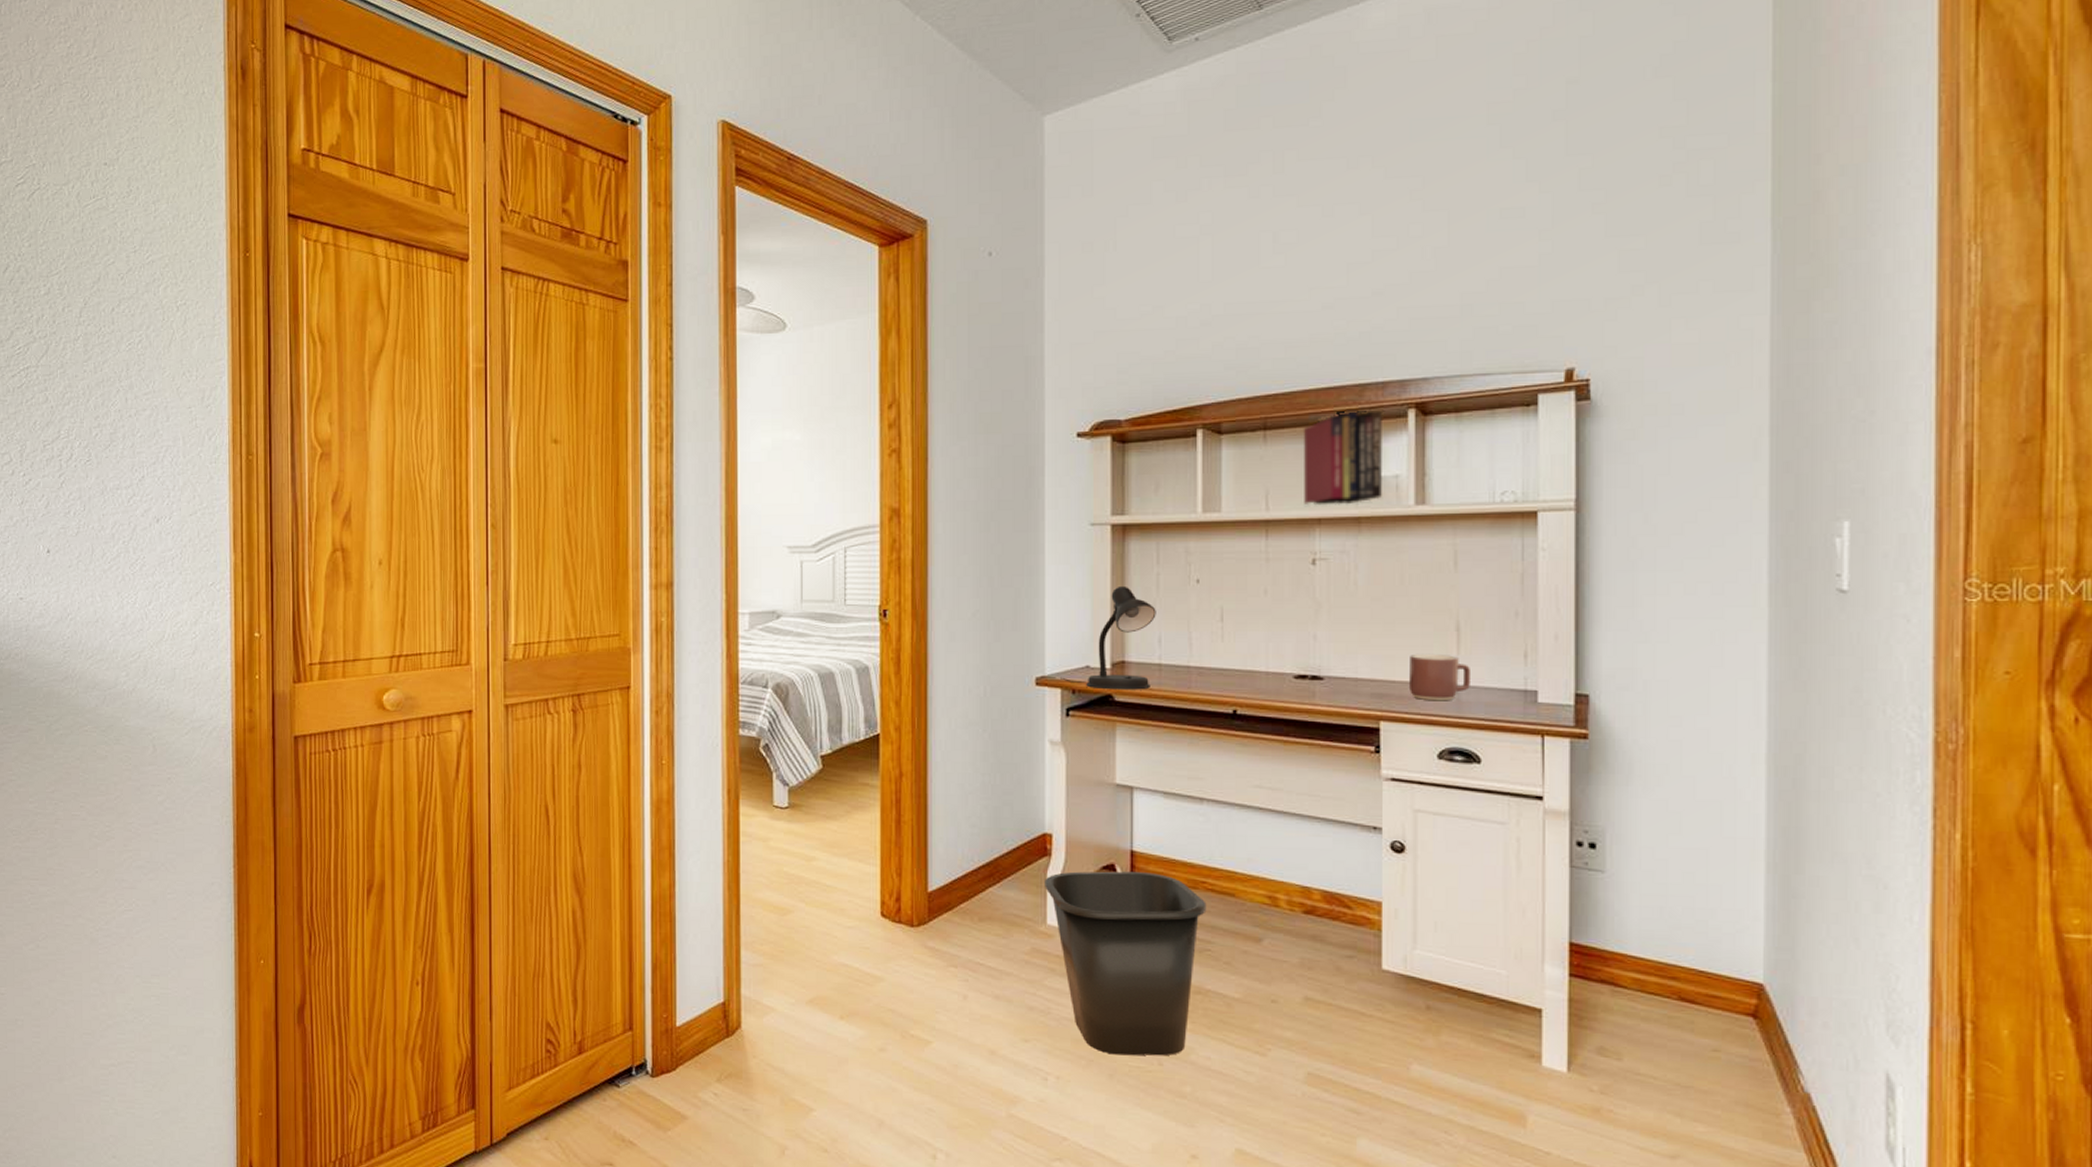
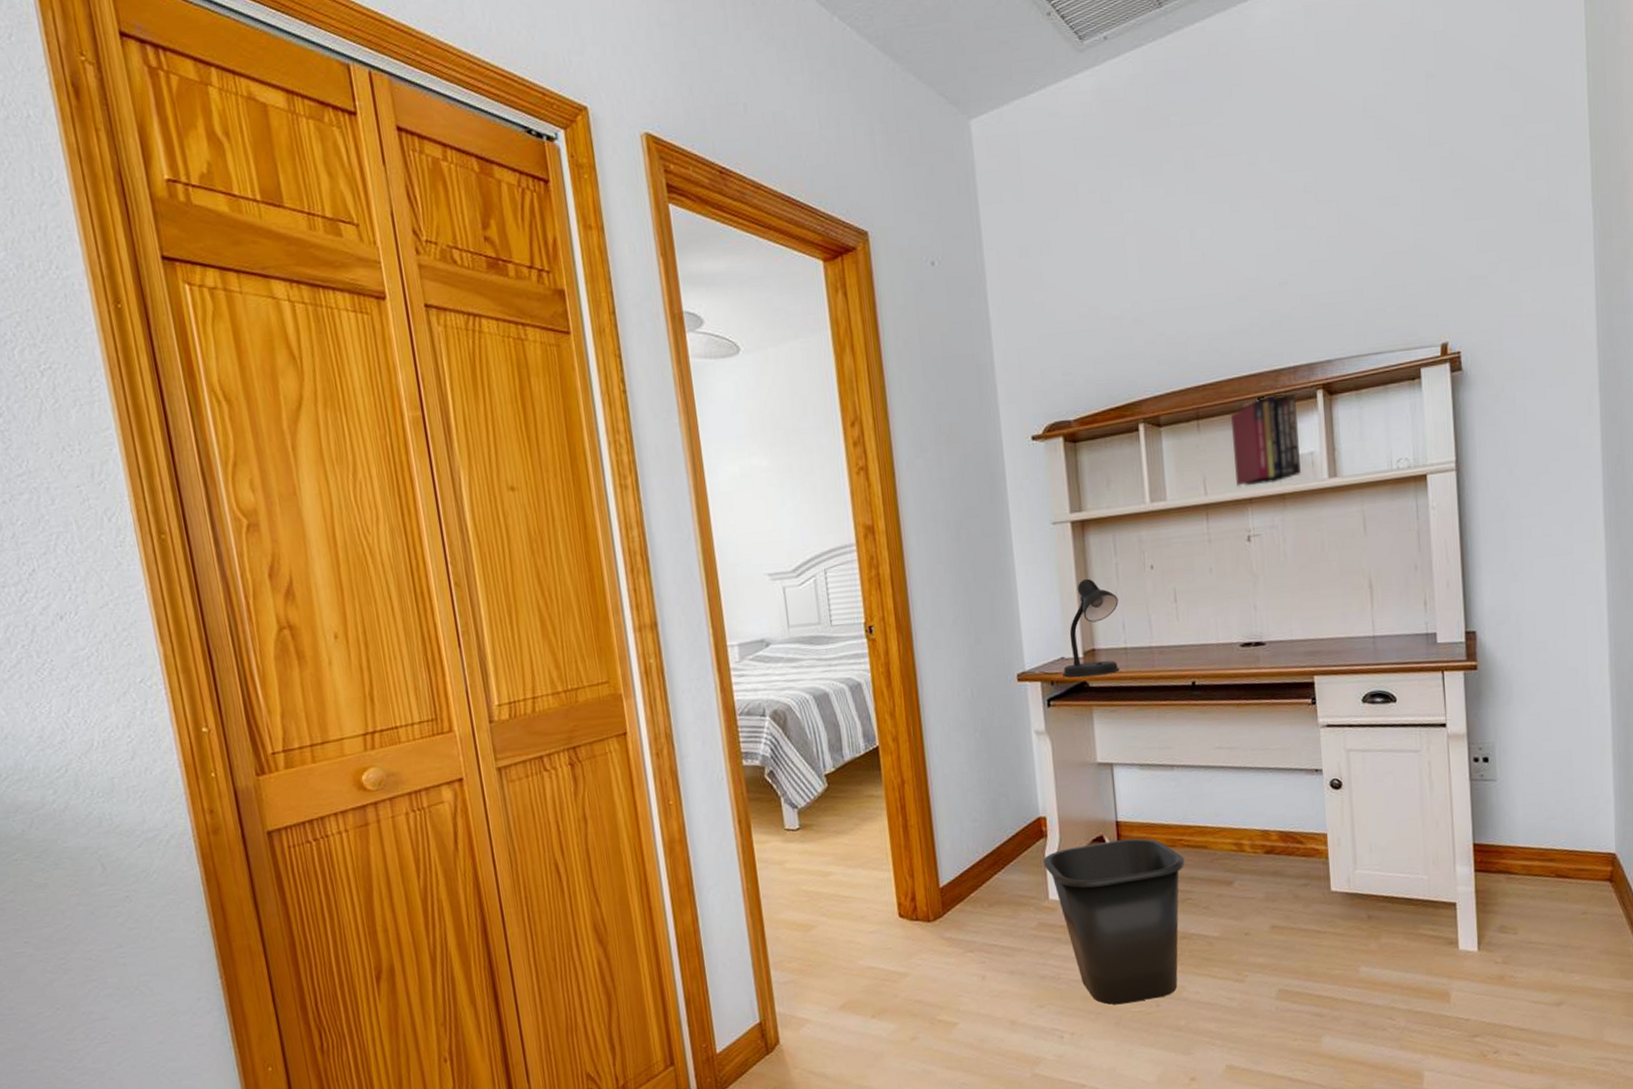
mug: present [1410,653,1472,701] -> none [1334,610,1384,653]

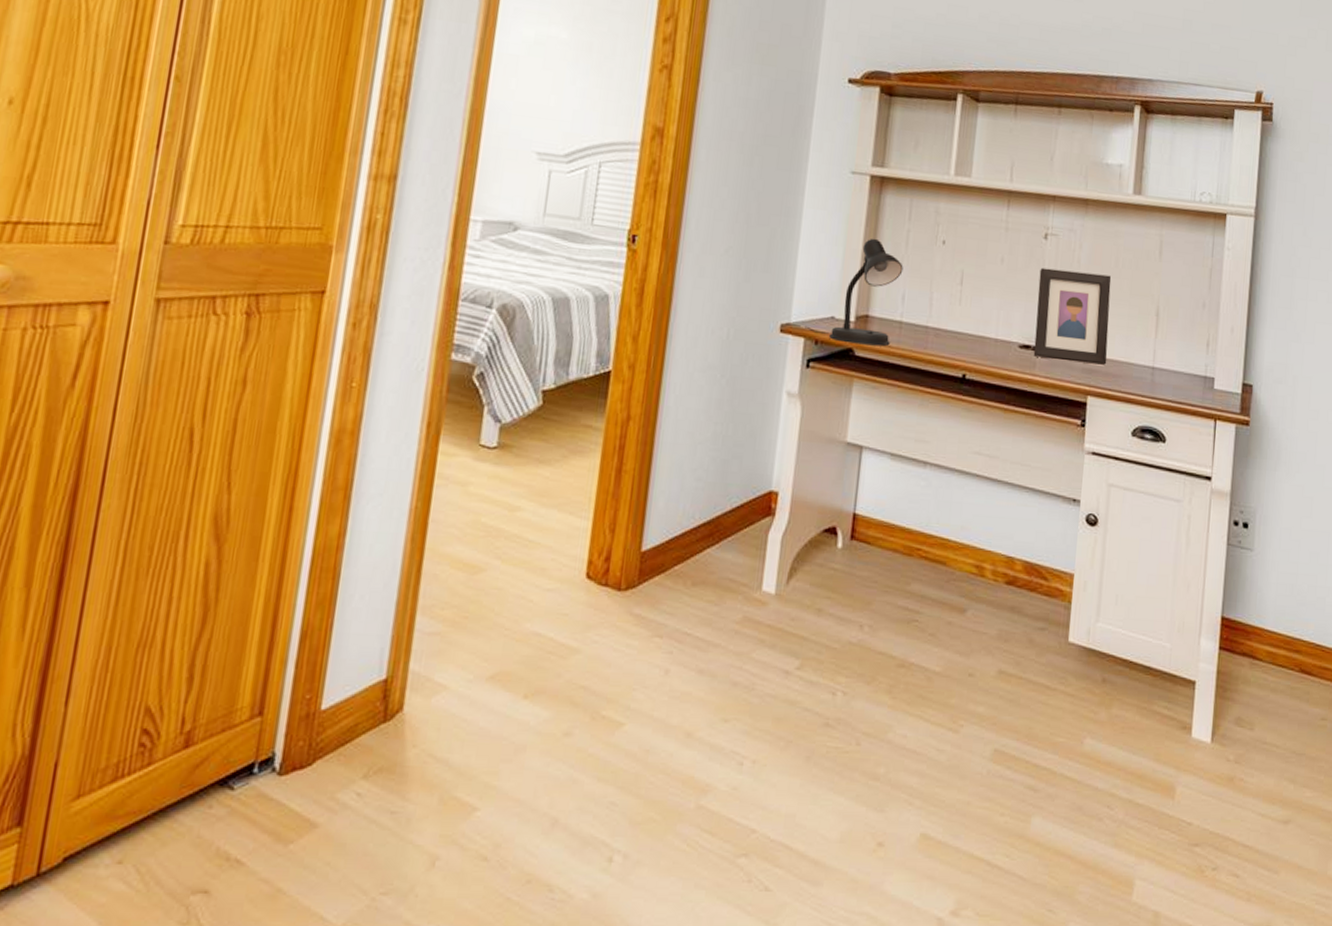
waste bin: present [1043,838,1185,1005] -> none [764,533,919,735]
books: present [1230,393,1301,487] -> none [1043,97,1115,186]
picture frame: none [1248,561,1328,652] -> present [1033,267,1112,365]

